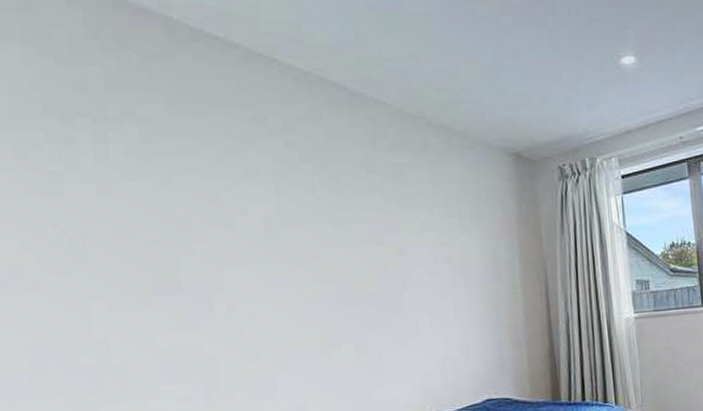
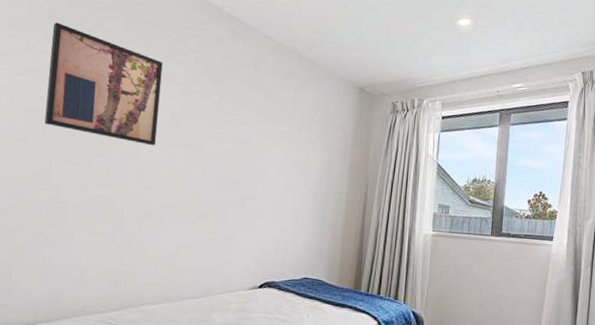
wall art: none [53,114,249,267] -> present [44,22,163,146]

